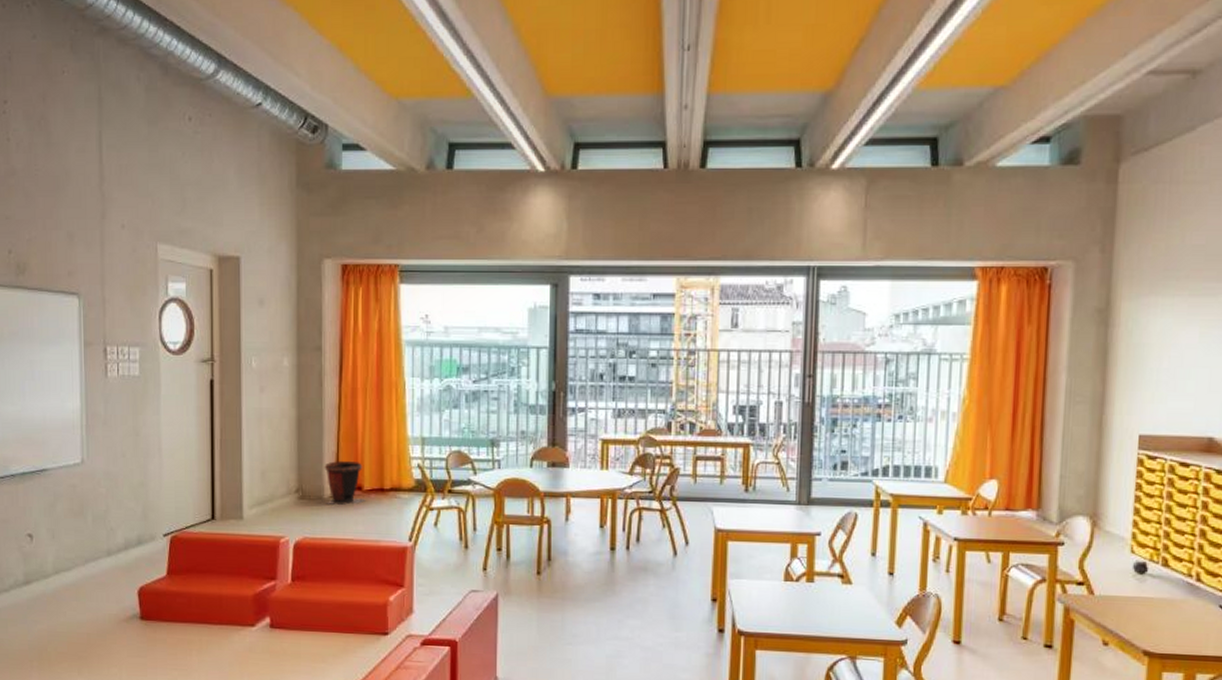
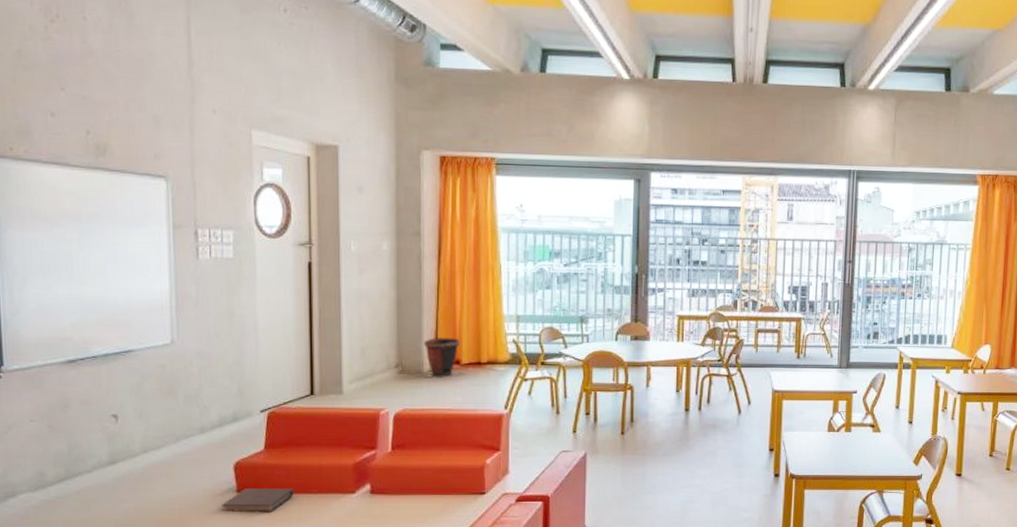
book: none [126,615,195,643] -> present [222,488,294,513]

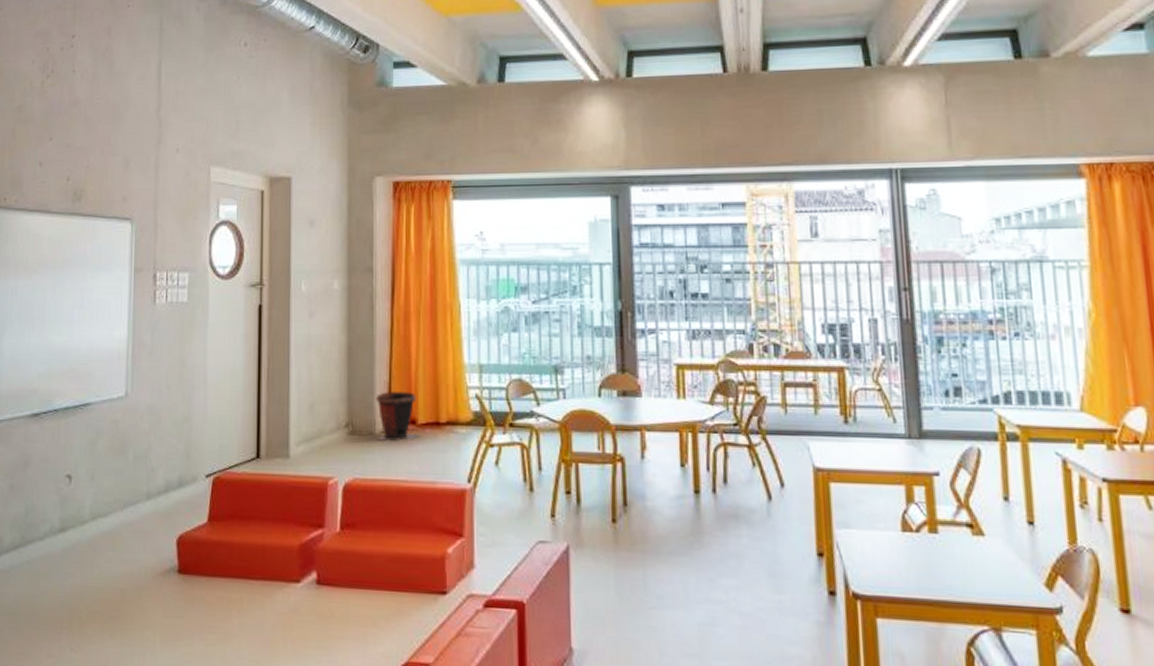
book: present [222,488,294,513] -> none [163,568,236,601]

